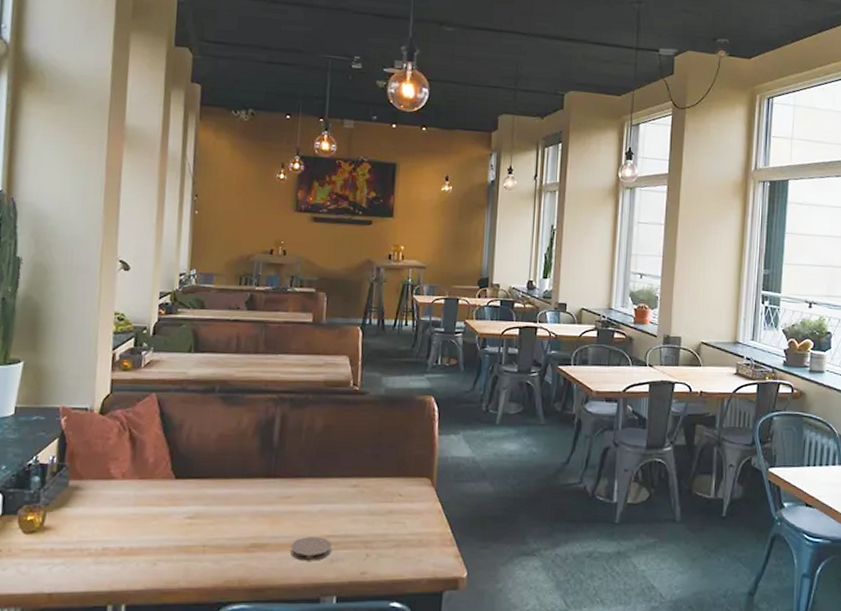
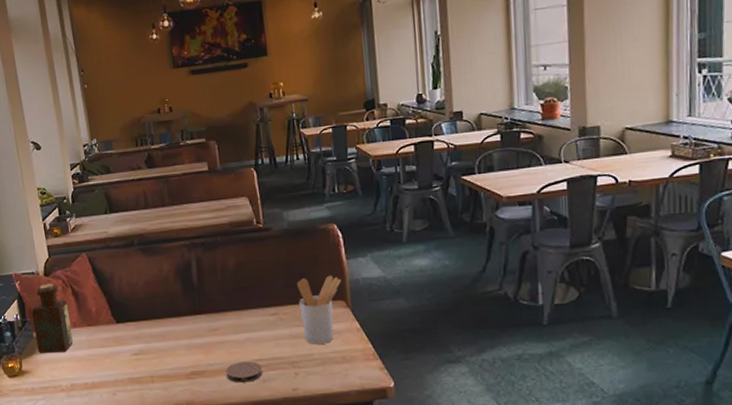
bottle: none [69,423,121,507] -> present [31,283,73,353]
utensil holder: none [383,450,431,524] -> present [297,275,342,345]

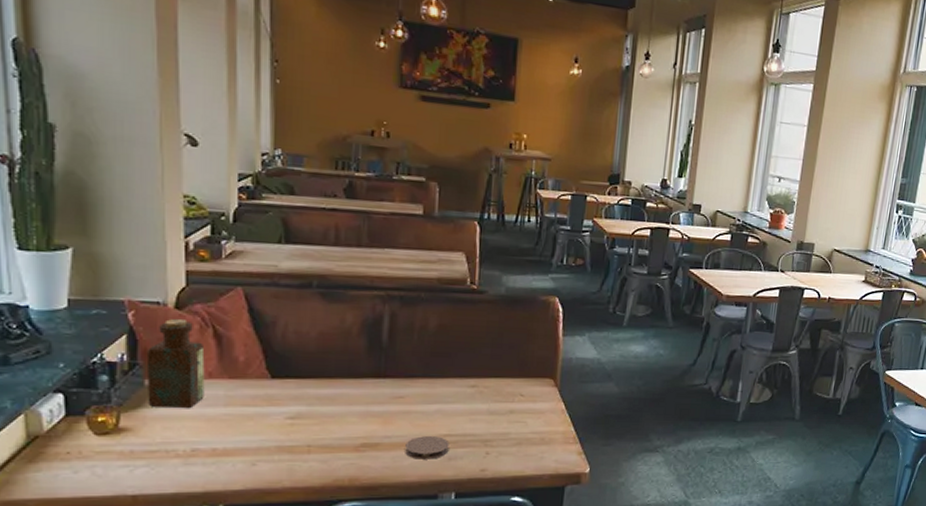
utensil holder: present [297,275,342,345] -> none [503,351,554,423]

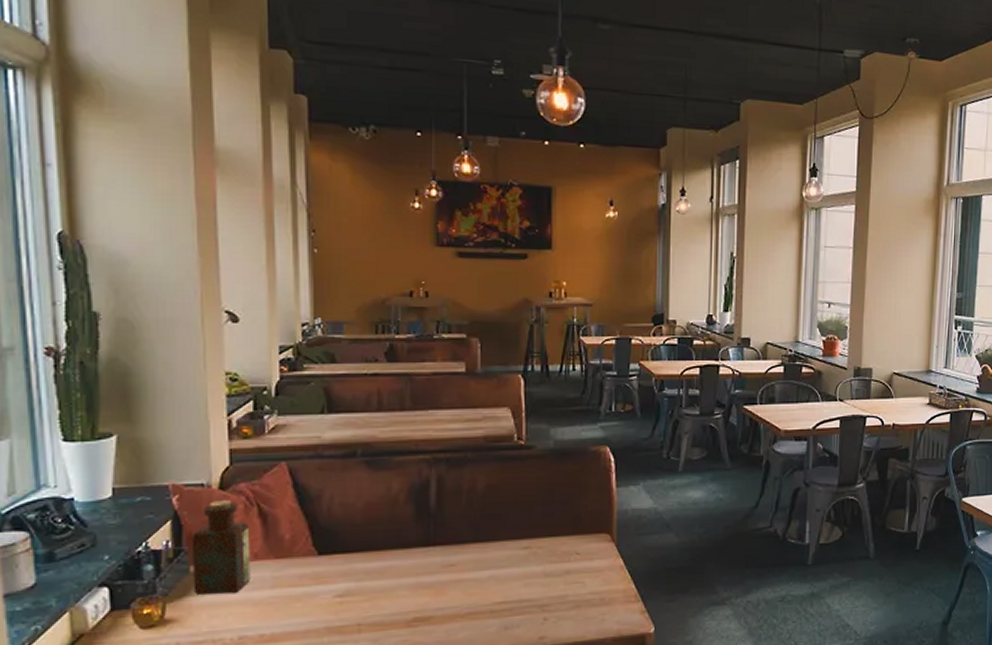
coaster: present [405,436,449,460] -> none [459,604,505,631]

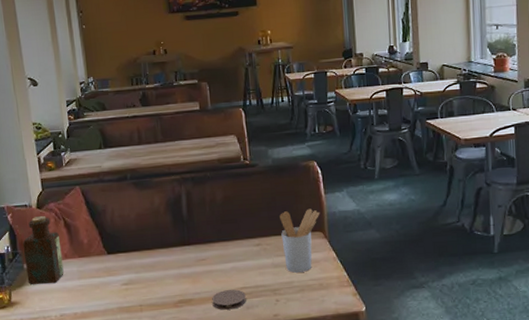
coaster: none [459,604,505,631] -> present [212,289,246,310]
utensil holder: none [557,504,609,584] -> present [280,208,320,273]

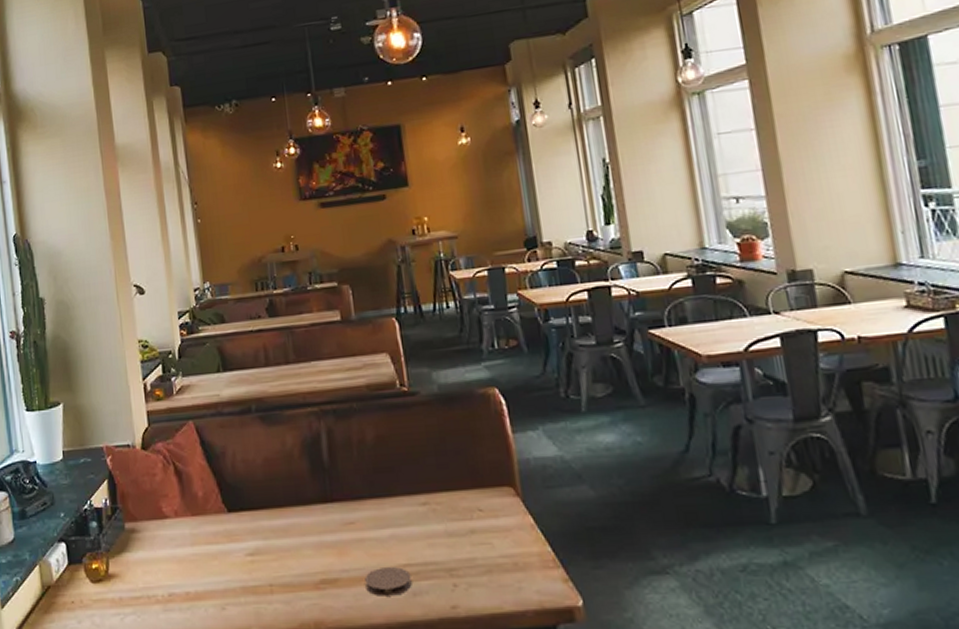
bottle: present [22,215,64,284] -> none [123,458,174,551]
utensil holder: present [280,208,320,273] -> none [452,453,508,545]

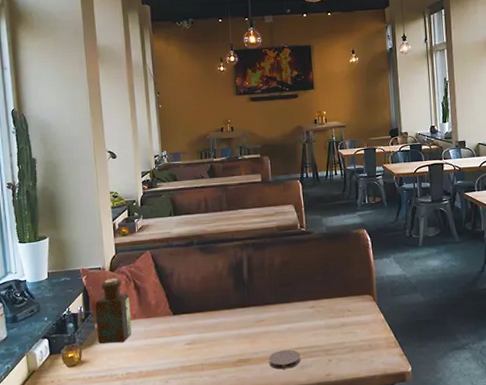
bottle: none [123,458,174,551] -> present [95,277,132,344]

